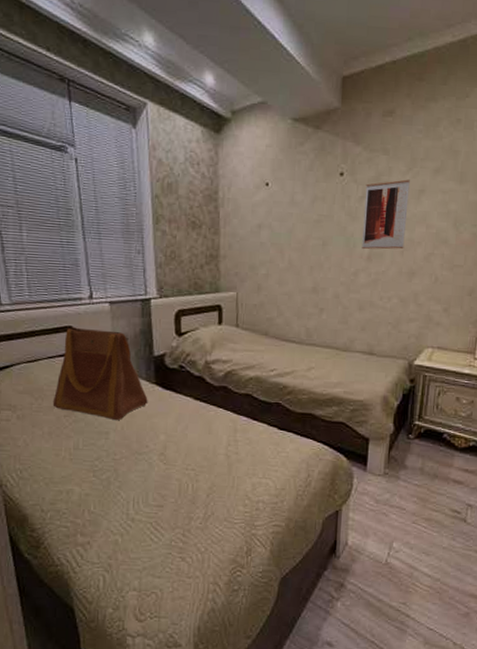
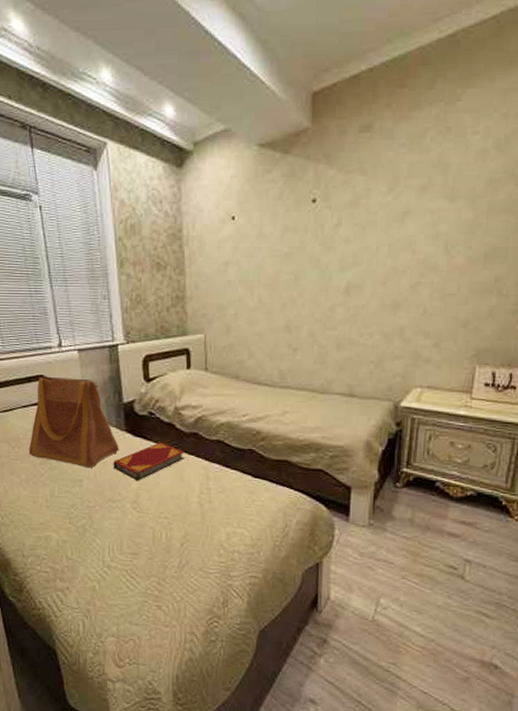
hardback book: none [141,395,214,434] -> present [113,442,185,481]
wall art: present [362,179,410,250] -> none [338,201,392,282]

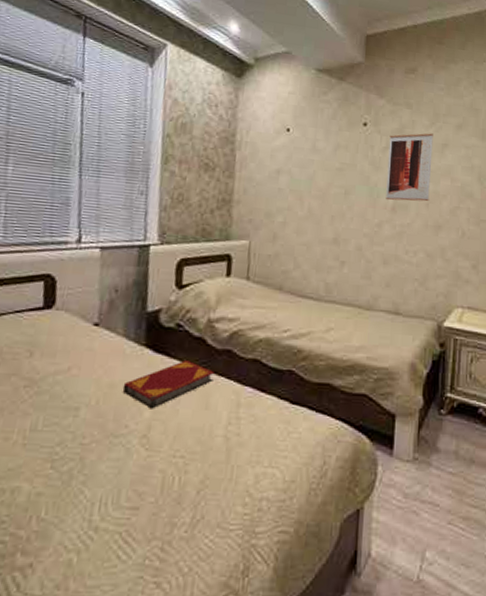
tote bag: present [28,376,119,469] -> none [11,275,134,393]
wall art: none [338,201,392,282] -> present [386,133,433,202]

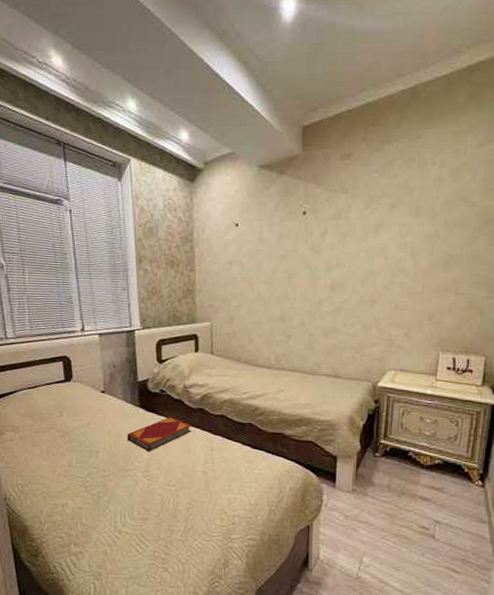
wall art: present [386,133,433,202] -> none [325,215,368,281]

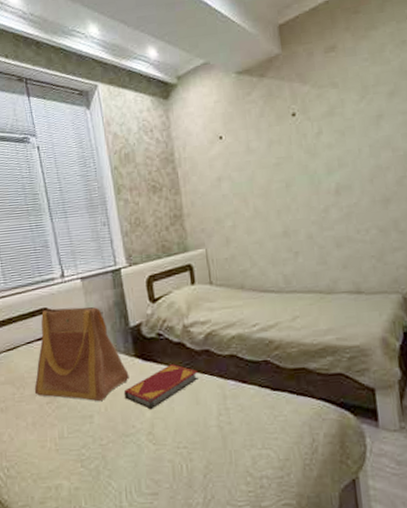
tote bag: none [50,357,133,441] -> present [34,306,129,402]

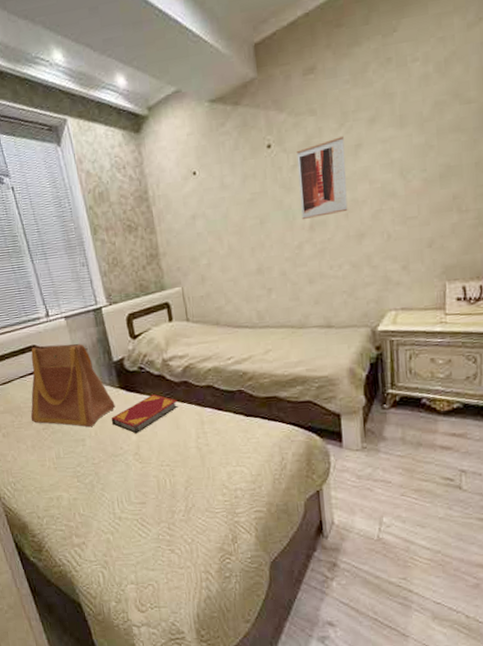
wall art: none [320,107,373,185] -> present [296,136,348,220]

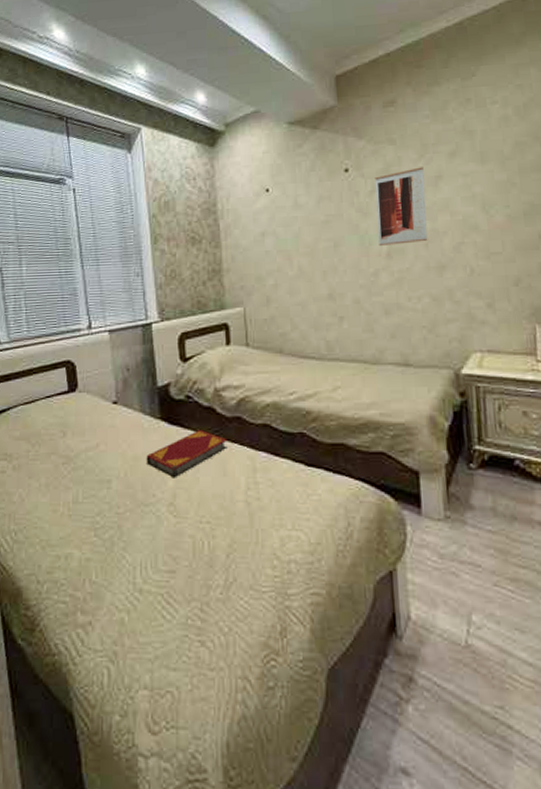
tote bag: present [30,343,115,428] -> none [50,361,153,466]

